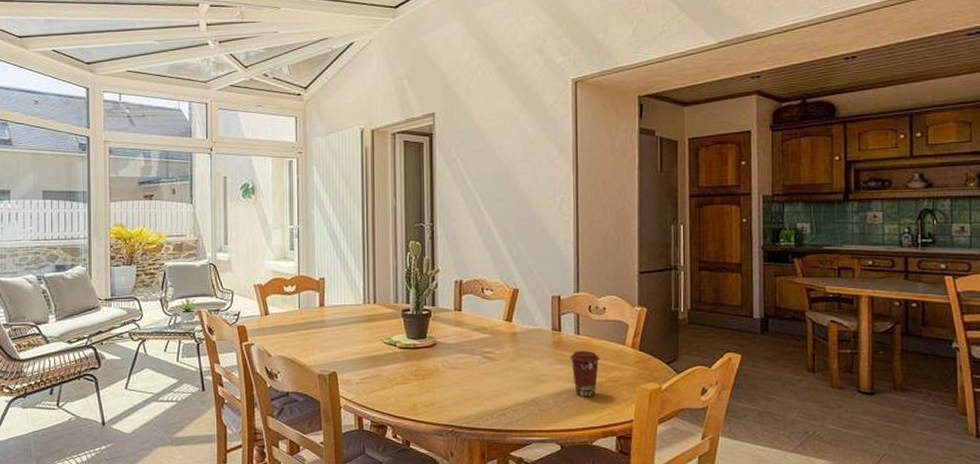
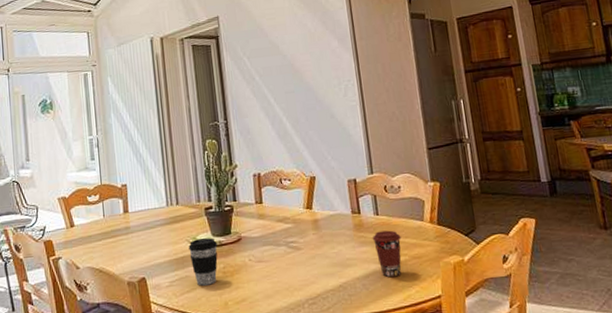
coffee cup: none [382,340,412,386] -> present [188,238,218,286]

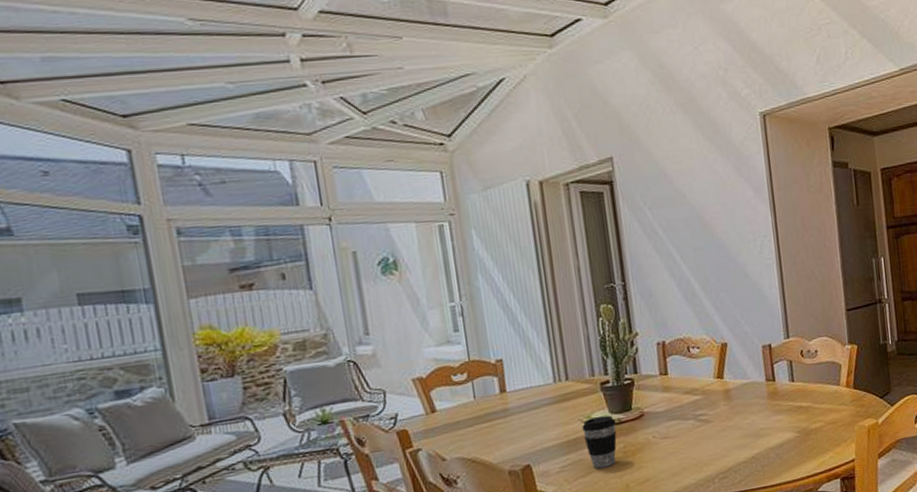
coffee cup: present [372,230,402,278] -> none [787,396,817,445]

